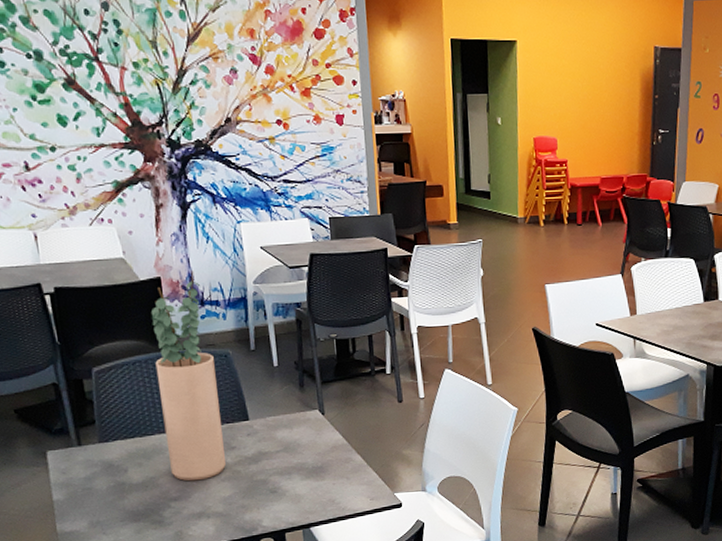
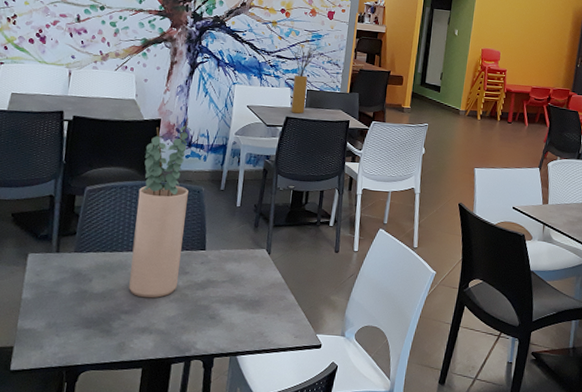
vase: none [303,161,332,248] -> present [291,45,318,114]

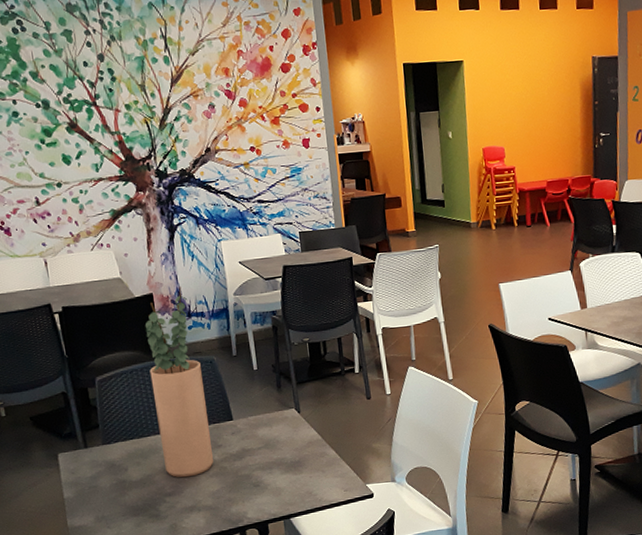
vase: present [291,45,318,114] -> none [275,181,302,261]

